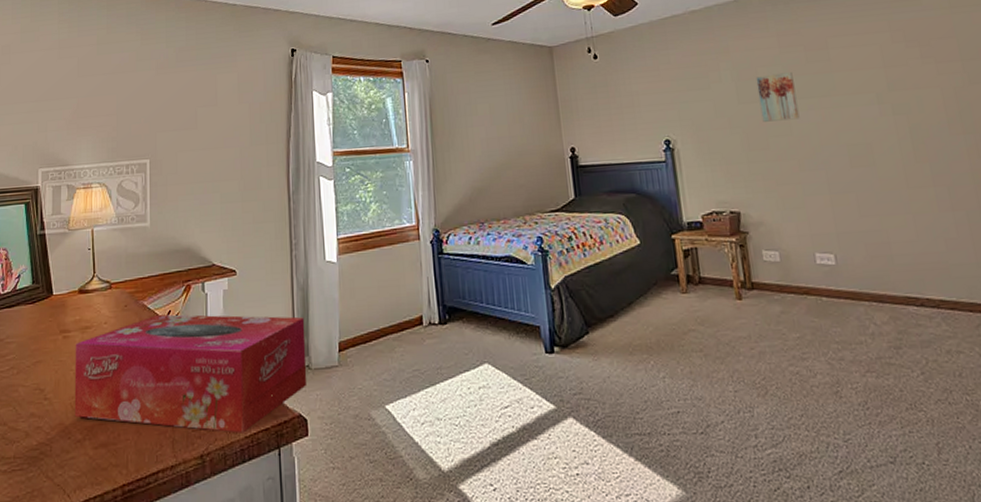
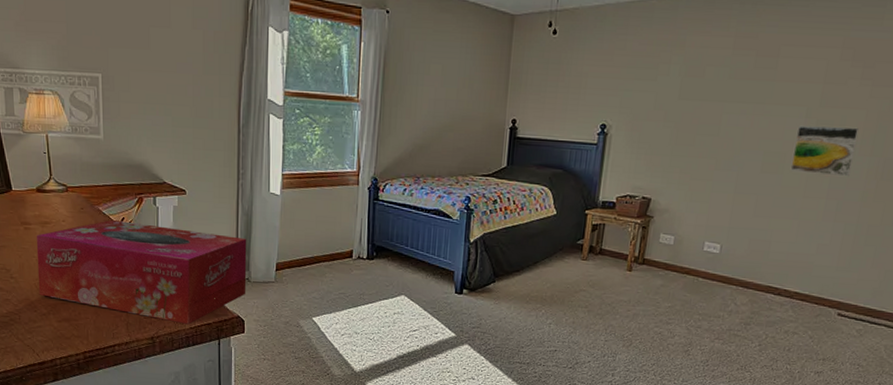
wall art: present [756,72,800,122] -> none [695,74,737,122]
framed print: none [873,106,950,162] -> present [790,125,860,177]

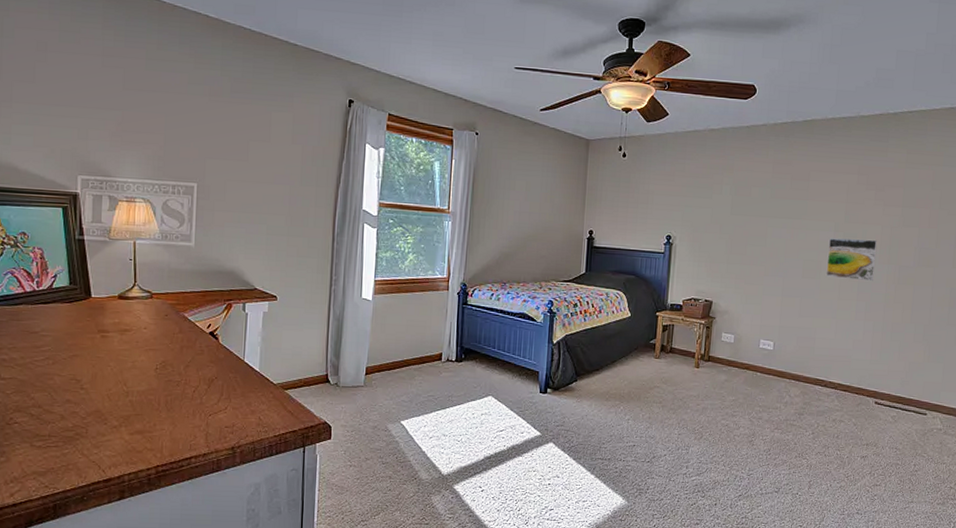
tissue box: present [36,219,247,325] -> none [111,326,337,433]

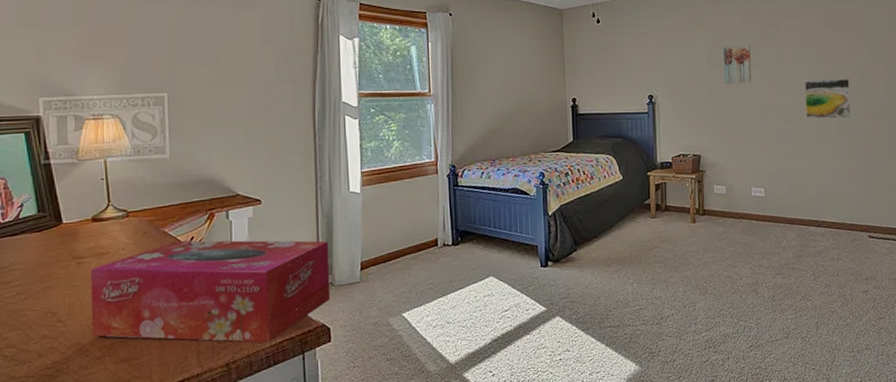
tissue box: none [111,326,337,433] -> present [90,240,331,343]
wall art: none [746,194,777,234] -> present [723,45,752,84]

